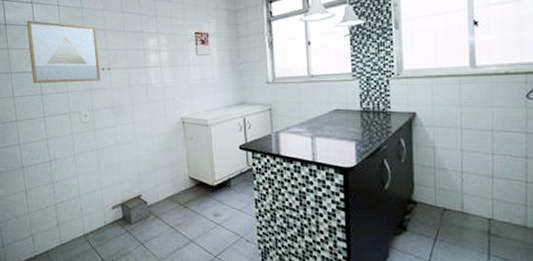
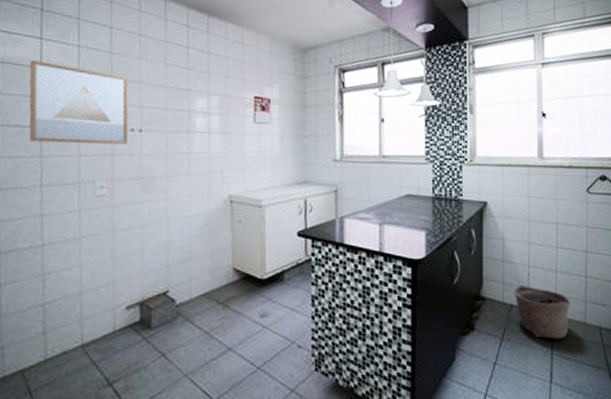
basket: none [446,189,509,241] -> present [513,284,571,339]

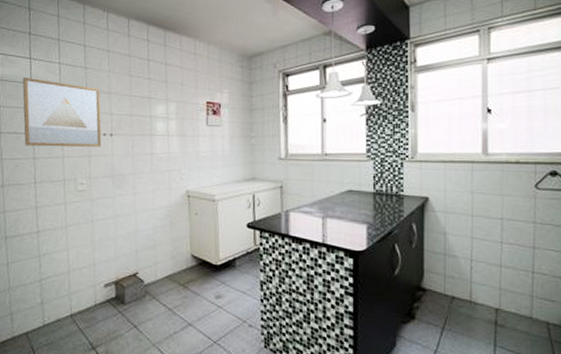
basket: present [513,284,571,339] -> none [455,277,516,332]

